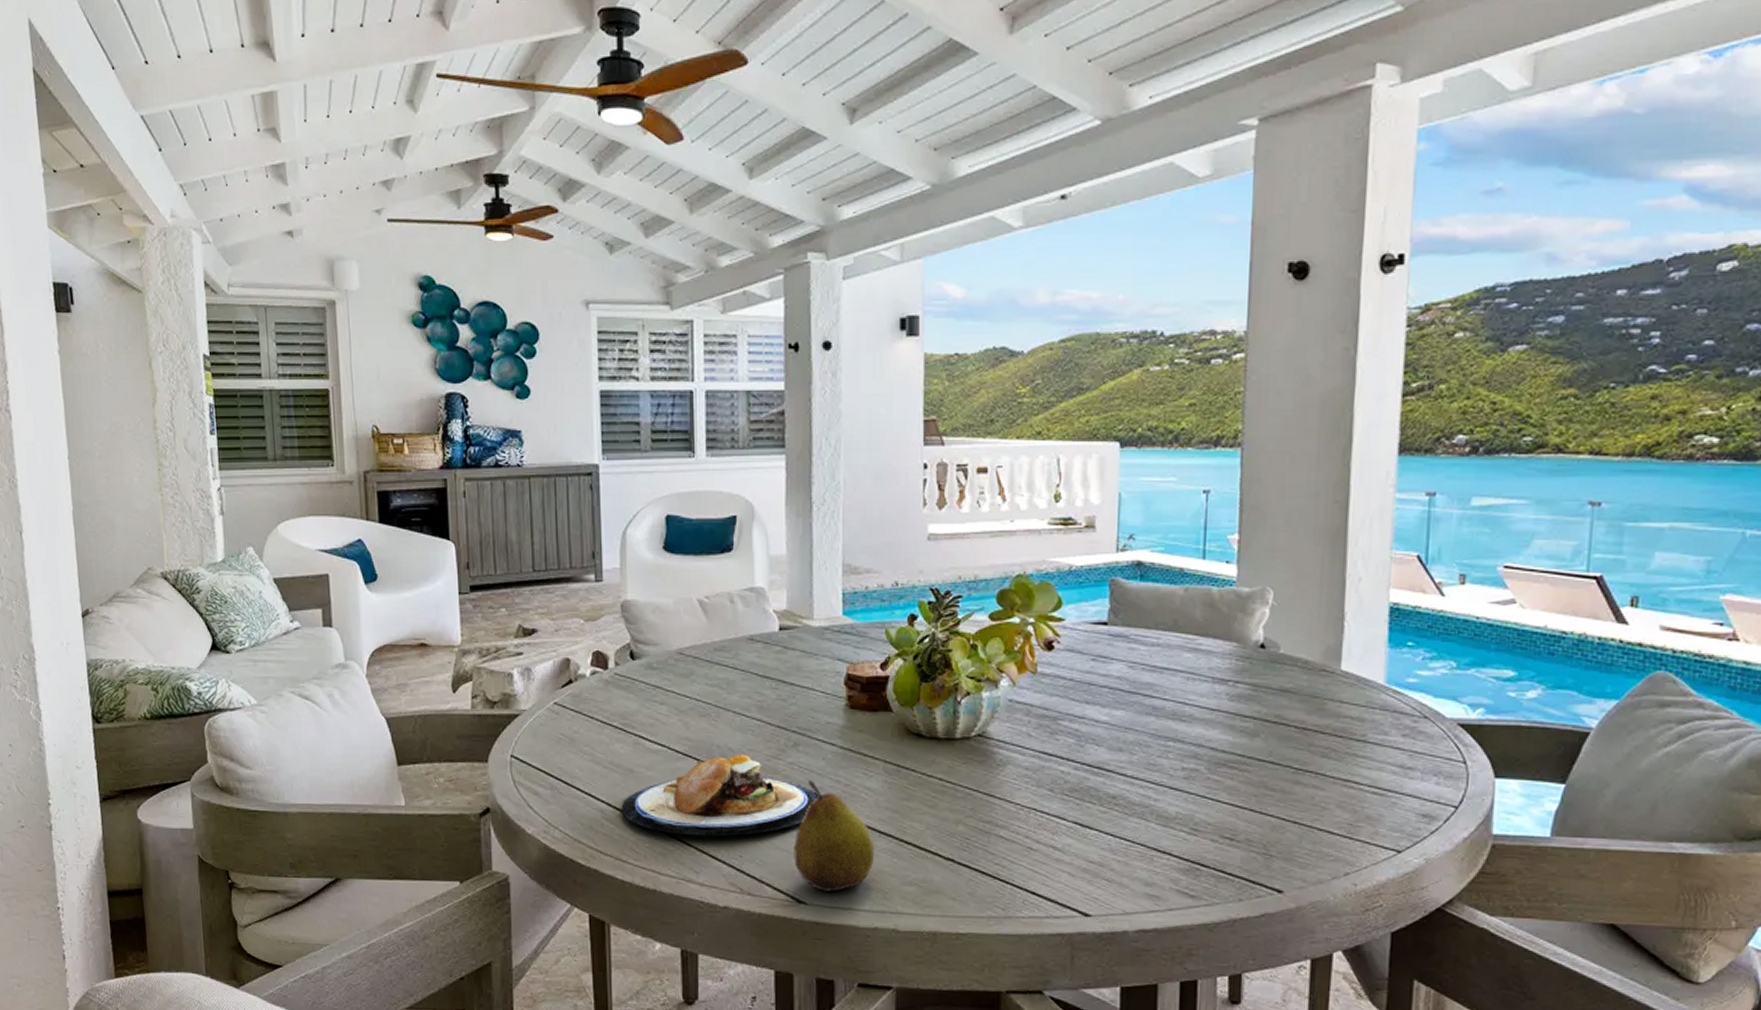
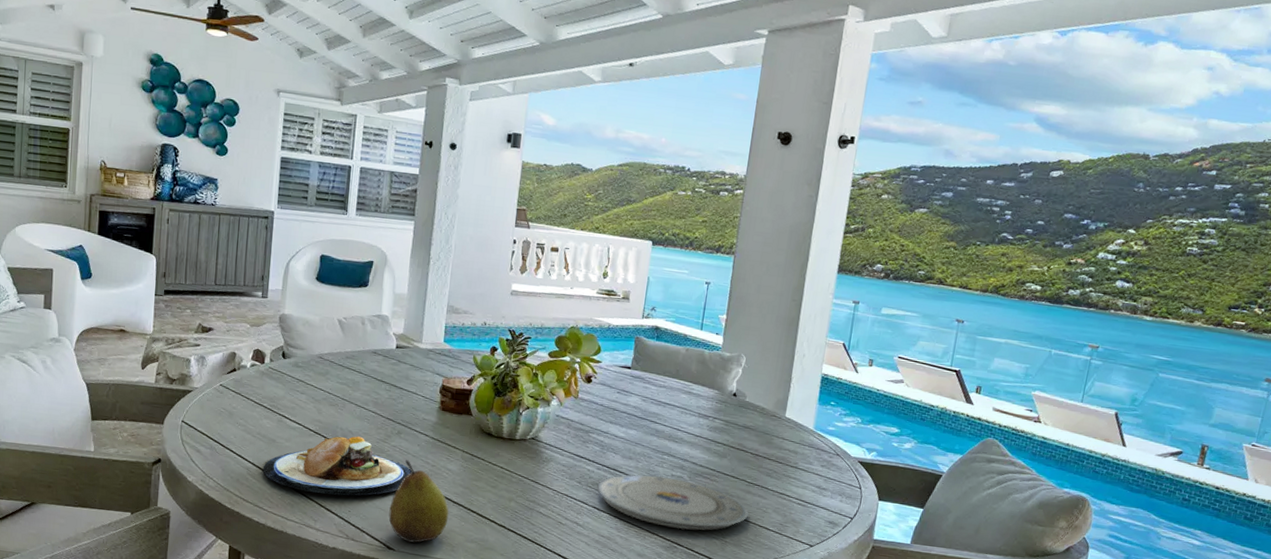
plate: none [1077,770,1300,844] -> present [597,474,749,531]

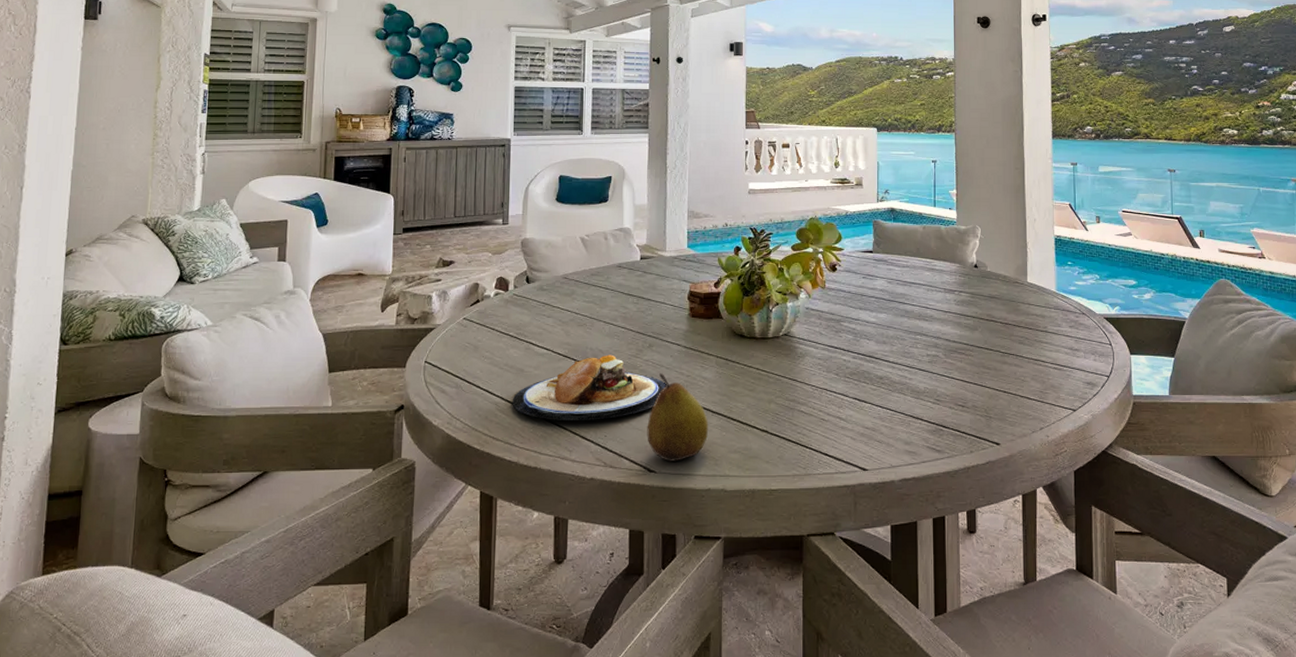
plate: present [597,474,749,531] -> none [855,357,1008,411]

